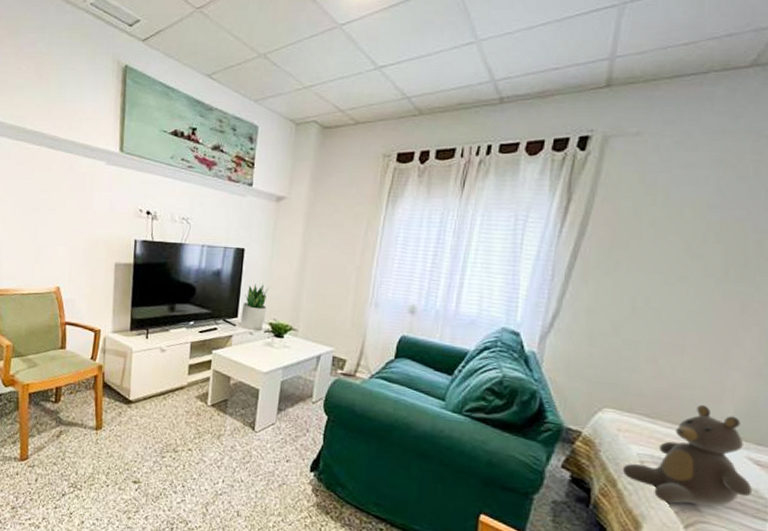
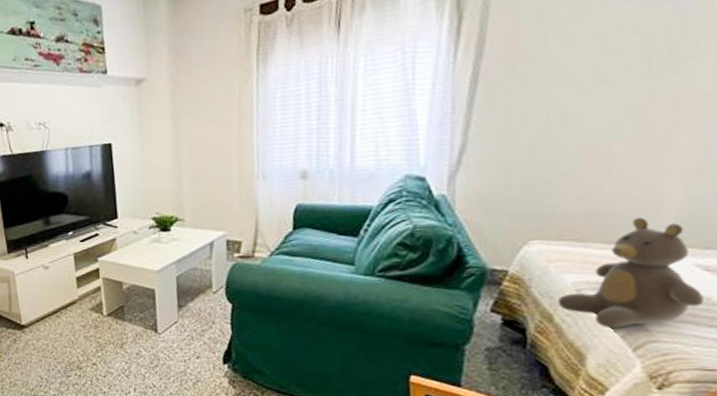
planter: present [240,283,270,331] -> none [120,177,147,230]

